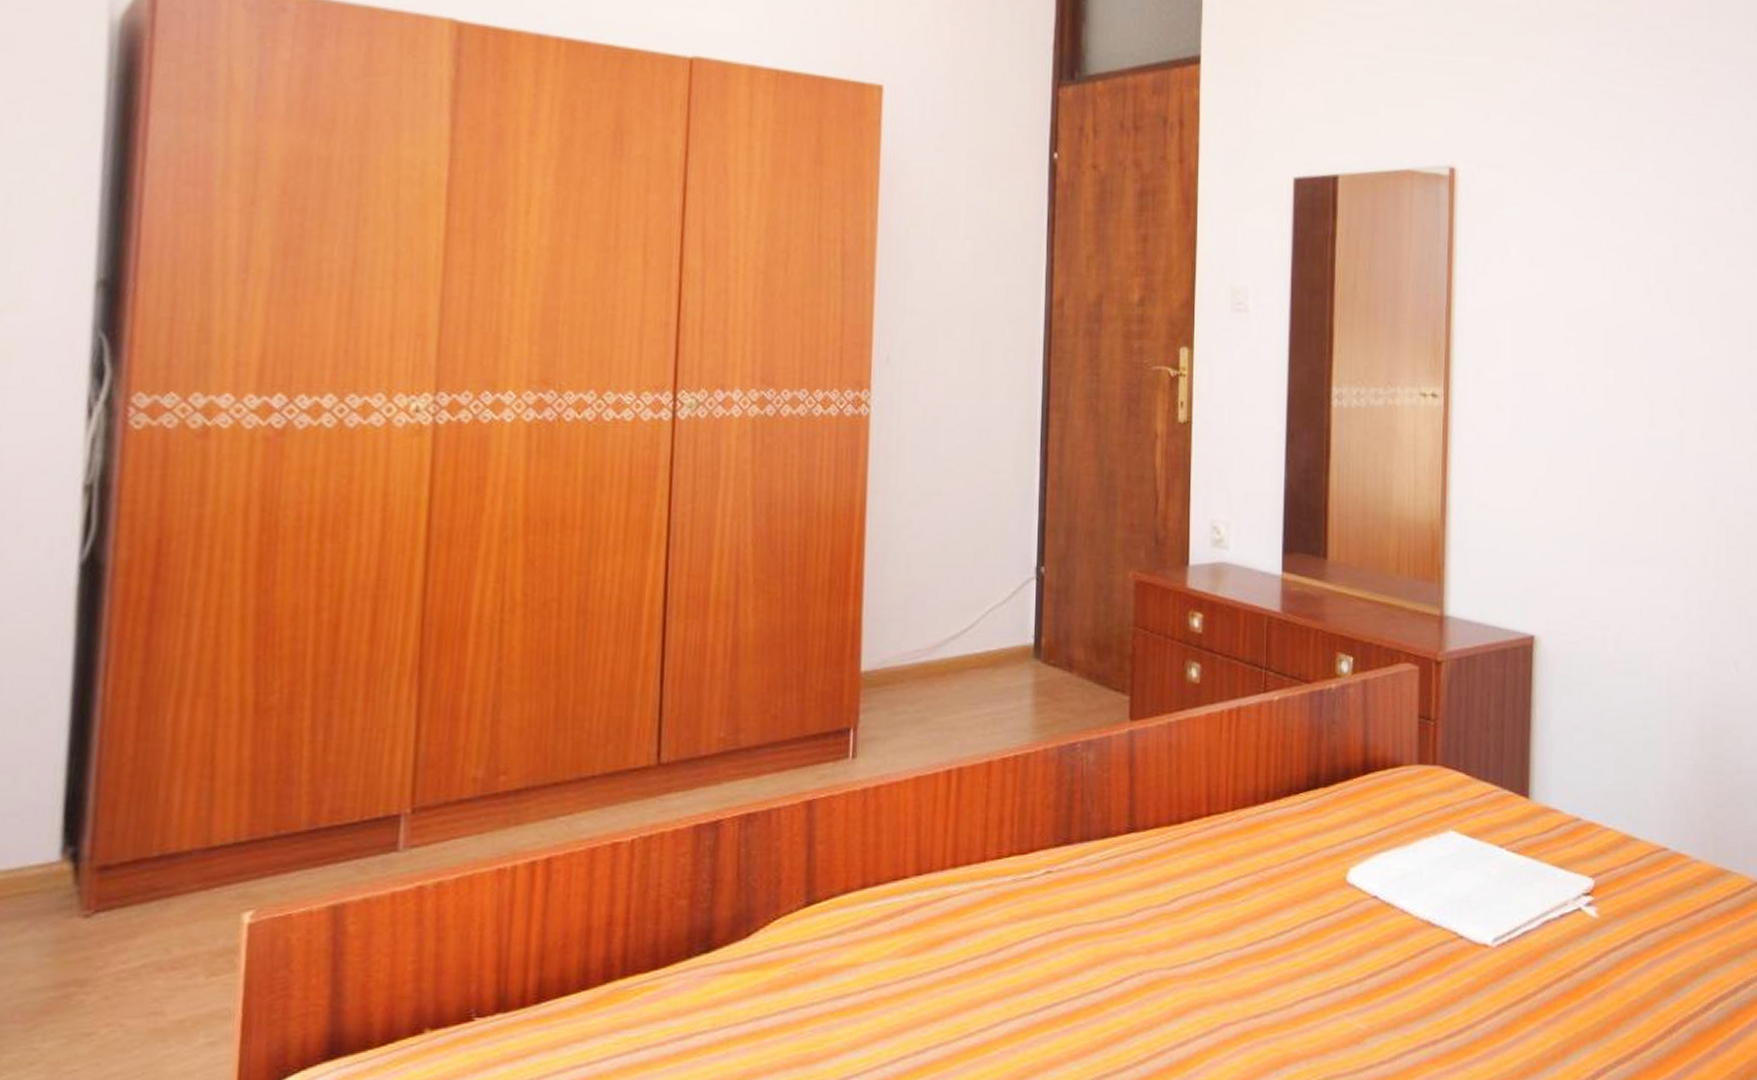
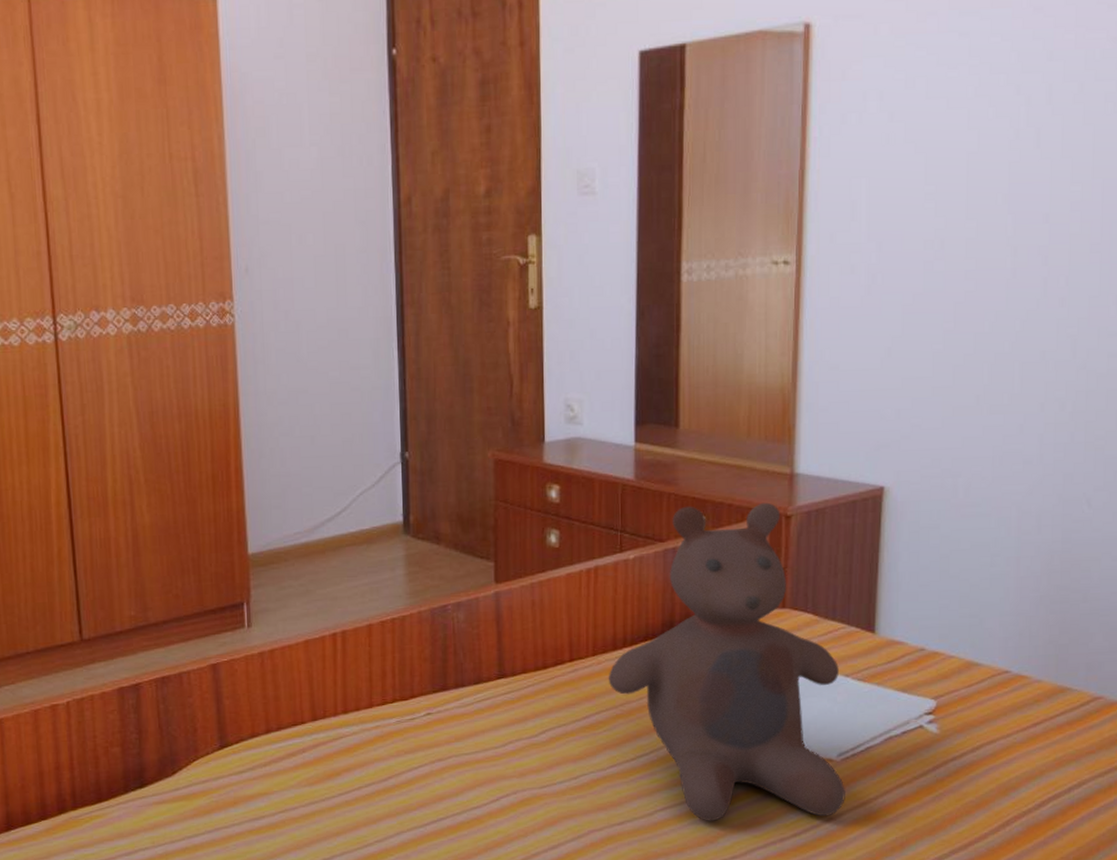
bear: none [1248,644,1502,1016] -> present [608,502,845,821]

